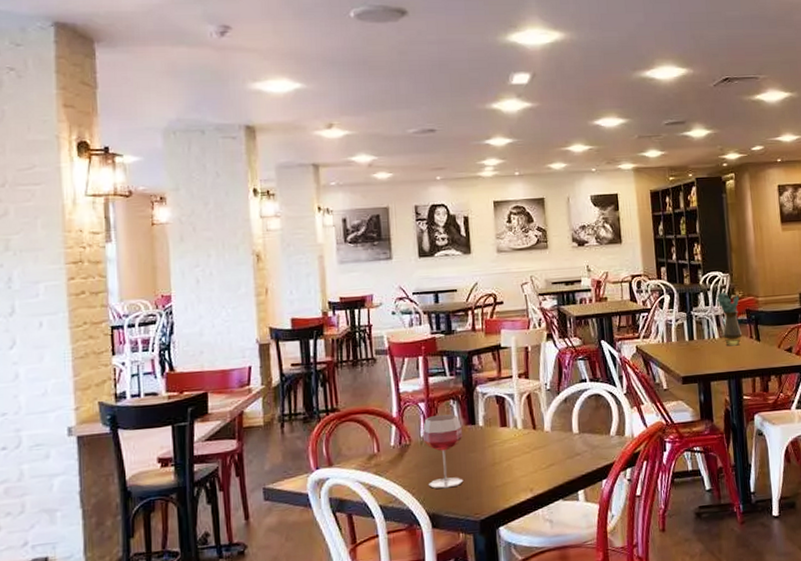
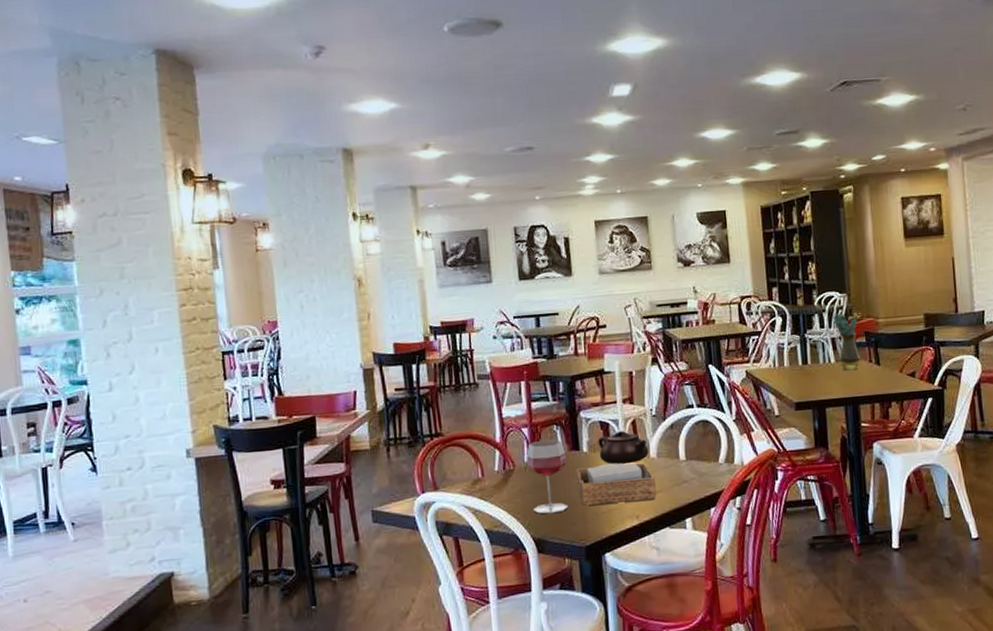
napkin holder: none [471,436,550,480] -> present [576,462,656,506]
teapot: none [494,404,543,439] -> present [598,430,649,465]

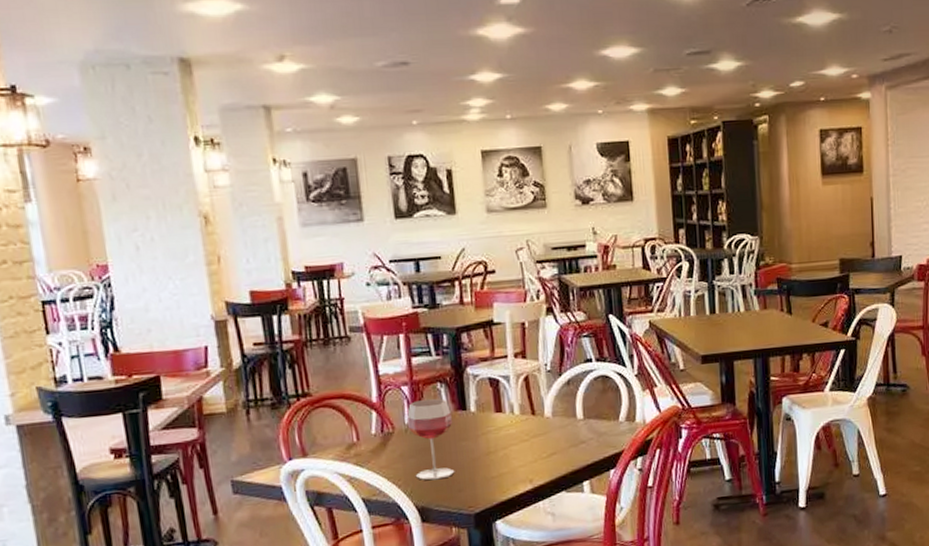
napkin holder: present [576,462,656,506] -> none [463,422,551,470]
teapot: present [598,430,649,465] -> none [487,387,543,426]
vase: present [831,311,860,371] -> none [742,256,771,321]

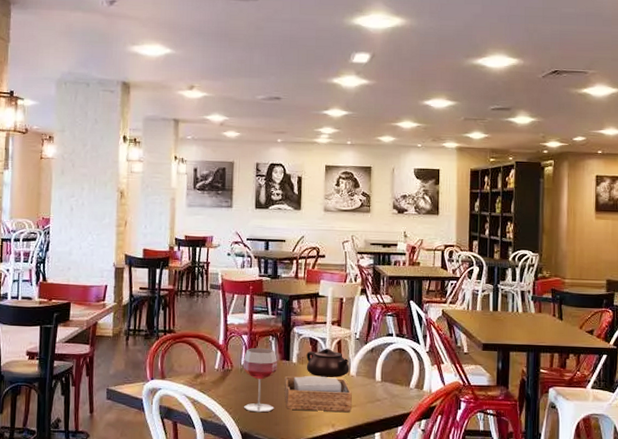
napkin holder: none [463,422,551,470] -> present [284,375,352,412]
teapot: none [487,387,543,426] -> present [306,348,350,378]

